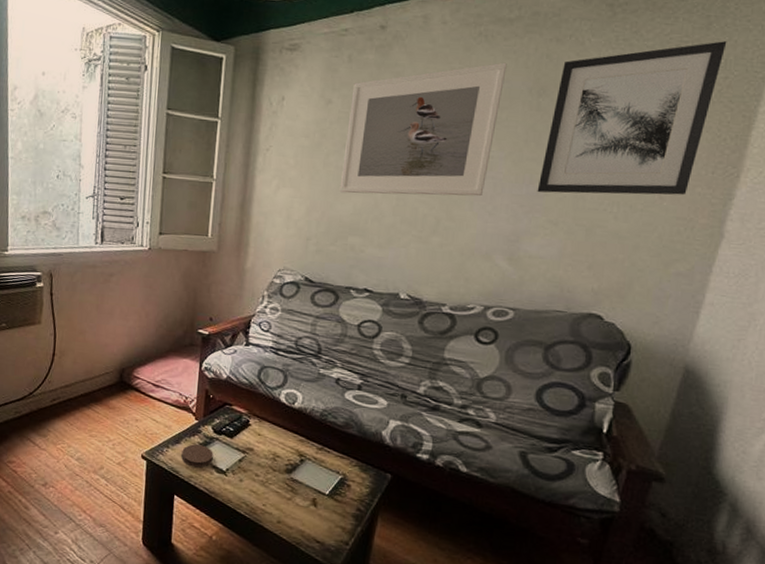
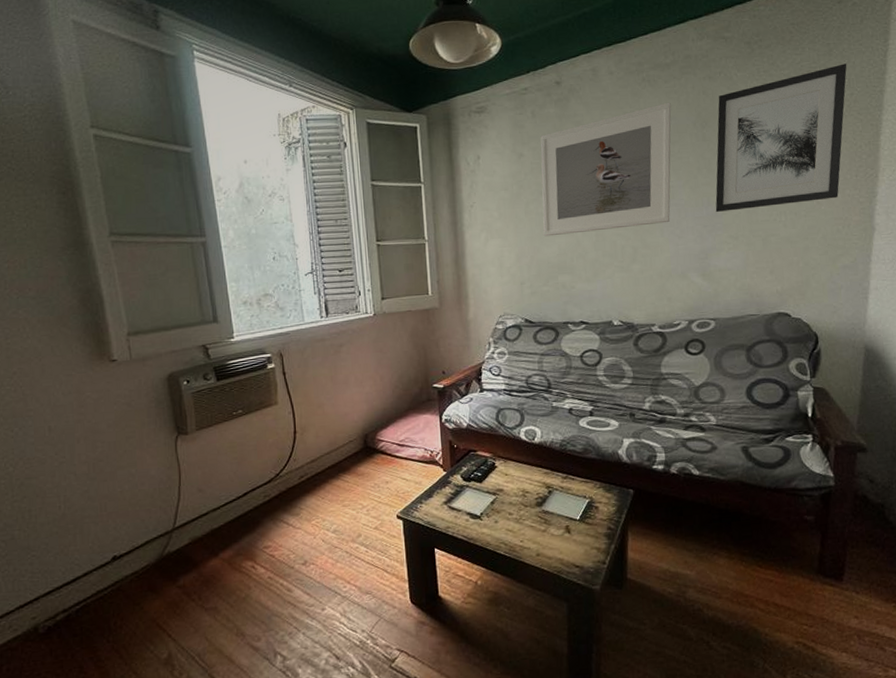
coaster: present [181,444,213,468] -> none [435,494,466,518]

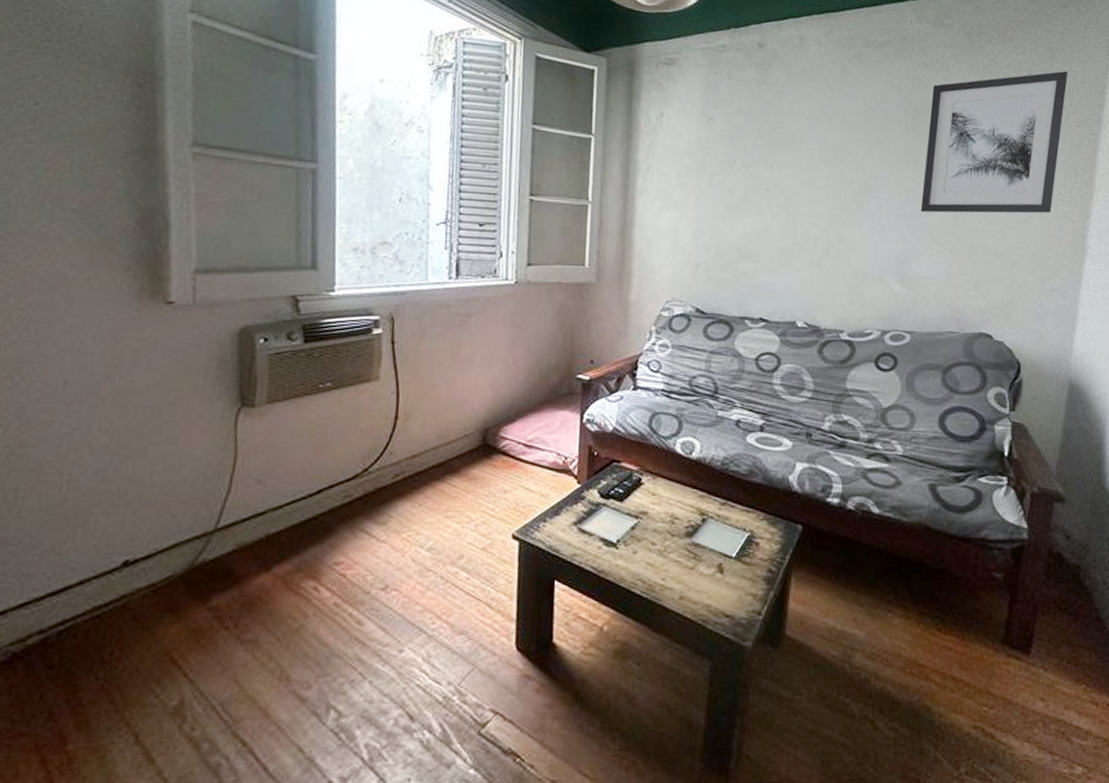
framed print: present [540,102,672,237] -> none [727,84,882,217]

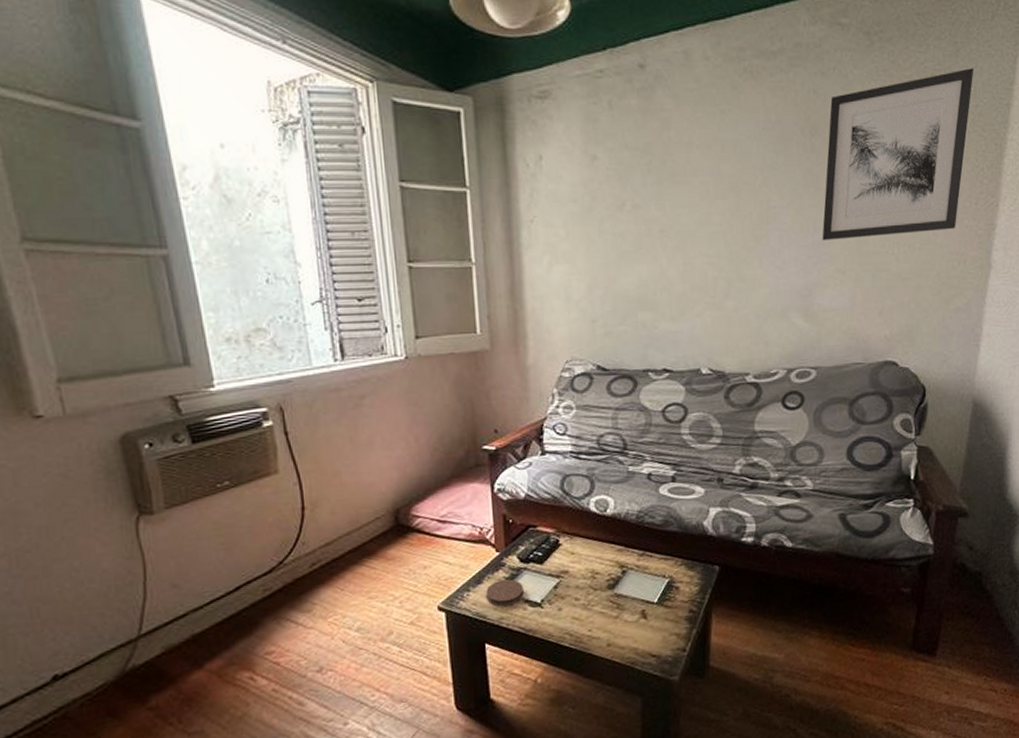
coaster: none [562,514,601,542] -> present [486,579,524,607]

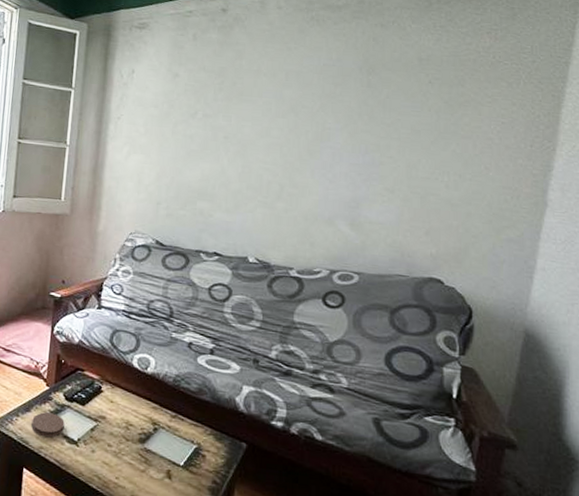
wall art: present [822,68,974,241] -> none [372,30,531,166]

